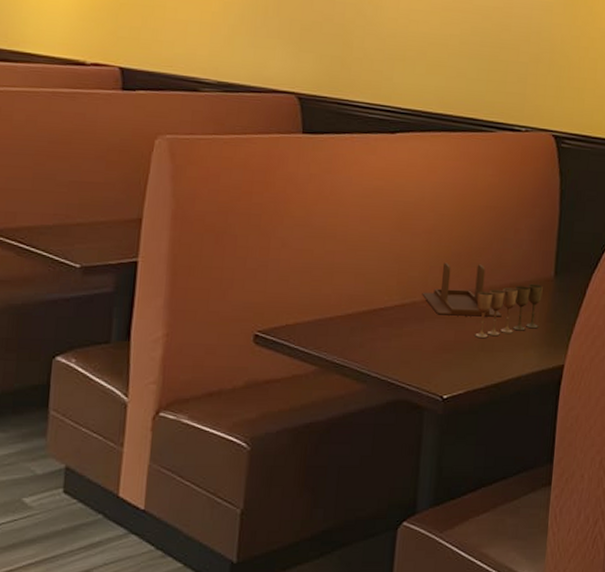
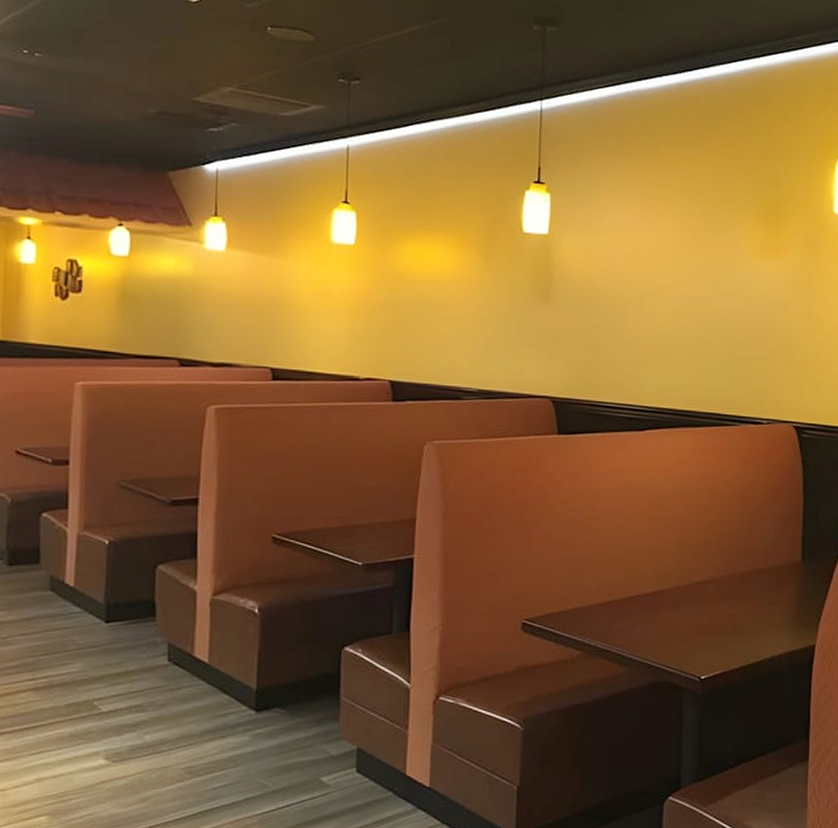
napkin holder: present [422,262,502,317] -> none [676,550,753,601]
wine glass: present [475,283,543,339] -> none [728,568,791,622]

